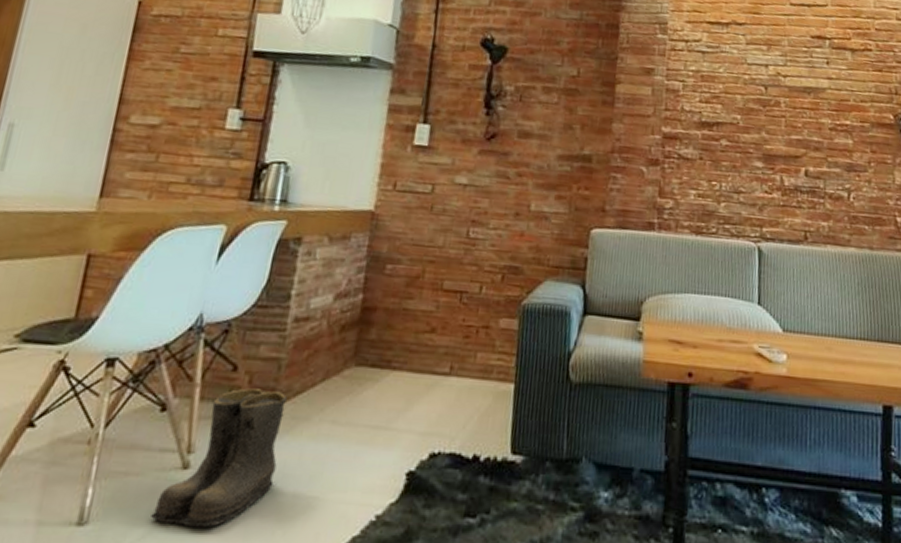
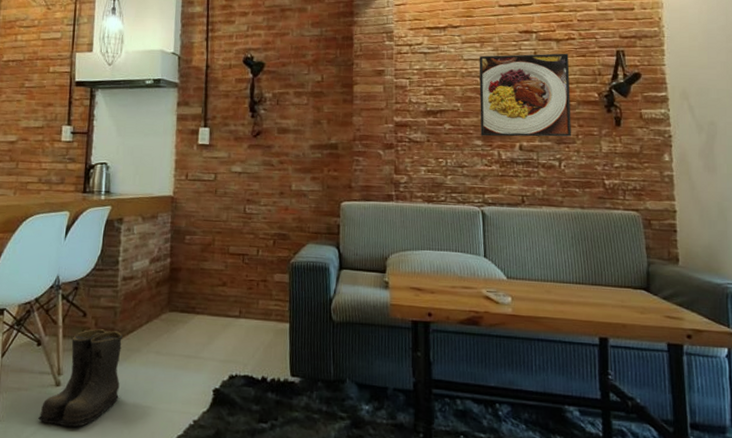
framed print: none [761,60,864,164] -> present [479,53,572,137]

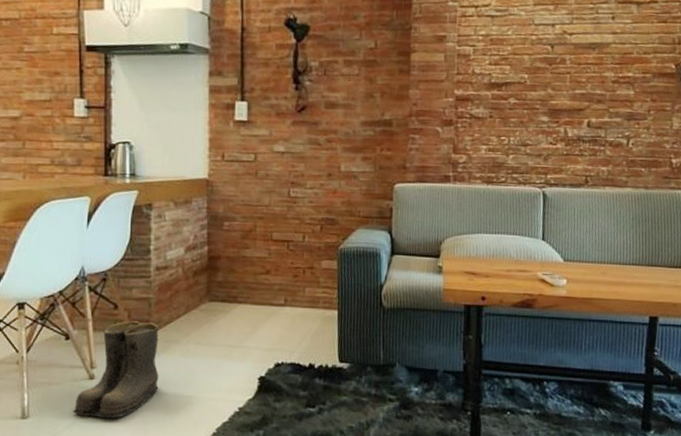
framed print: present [479,53,572,137] -> none [547,18,649,113]

